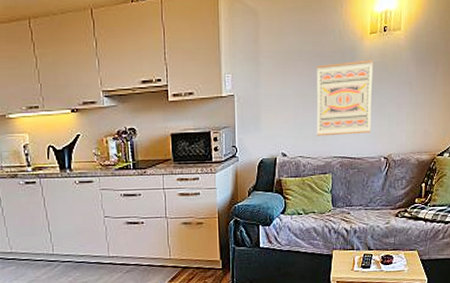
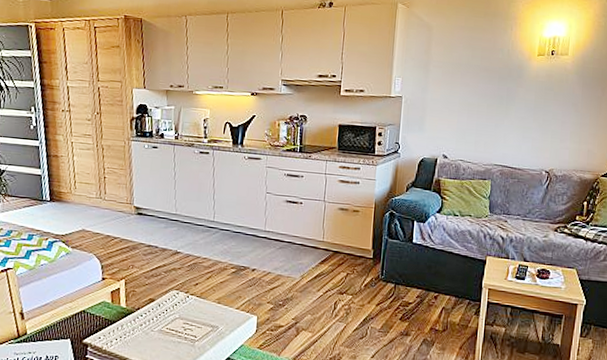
wall art: present [316,60,373,137] -> none [478,78,539,146]

